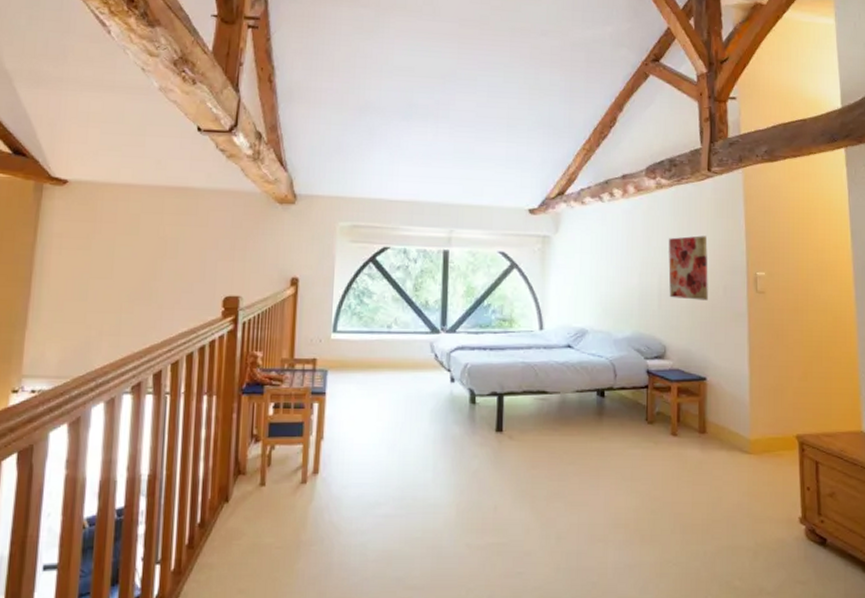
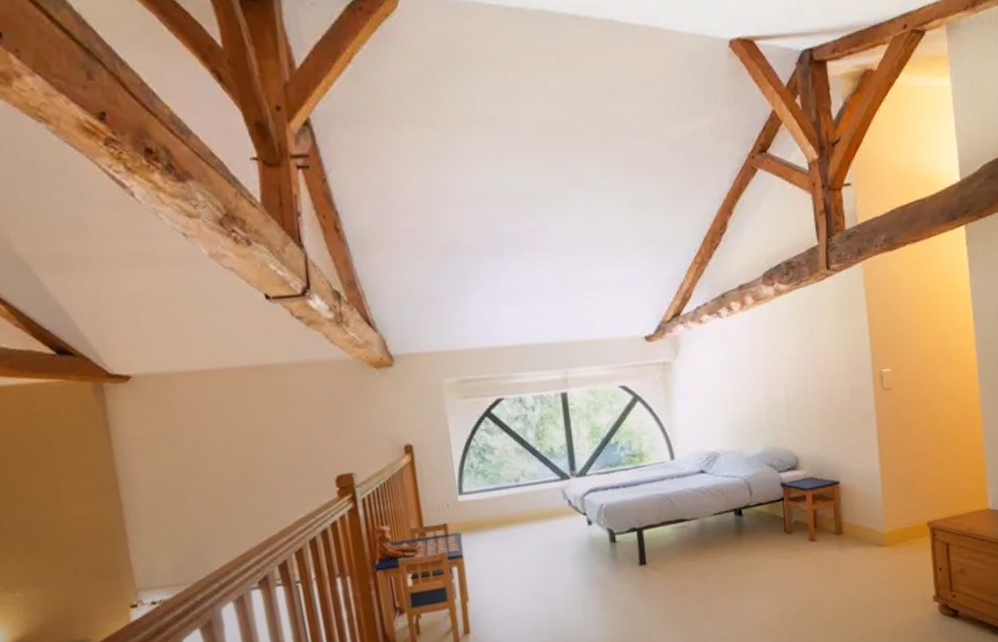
wall art: present [668,235,708,301] -> none [792,339,836,408]

